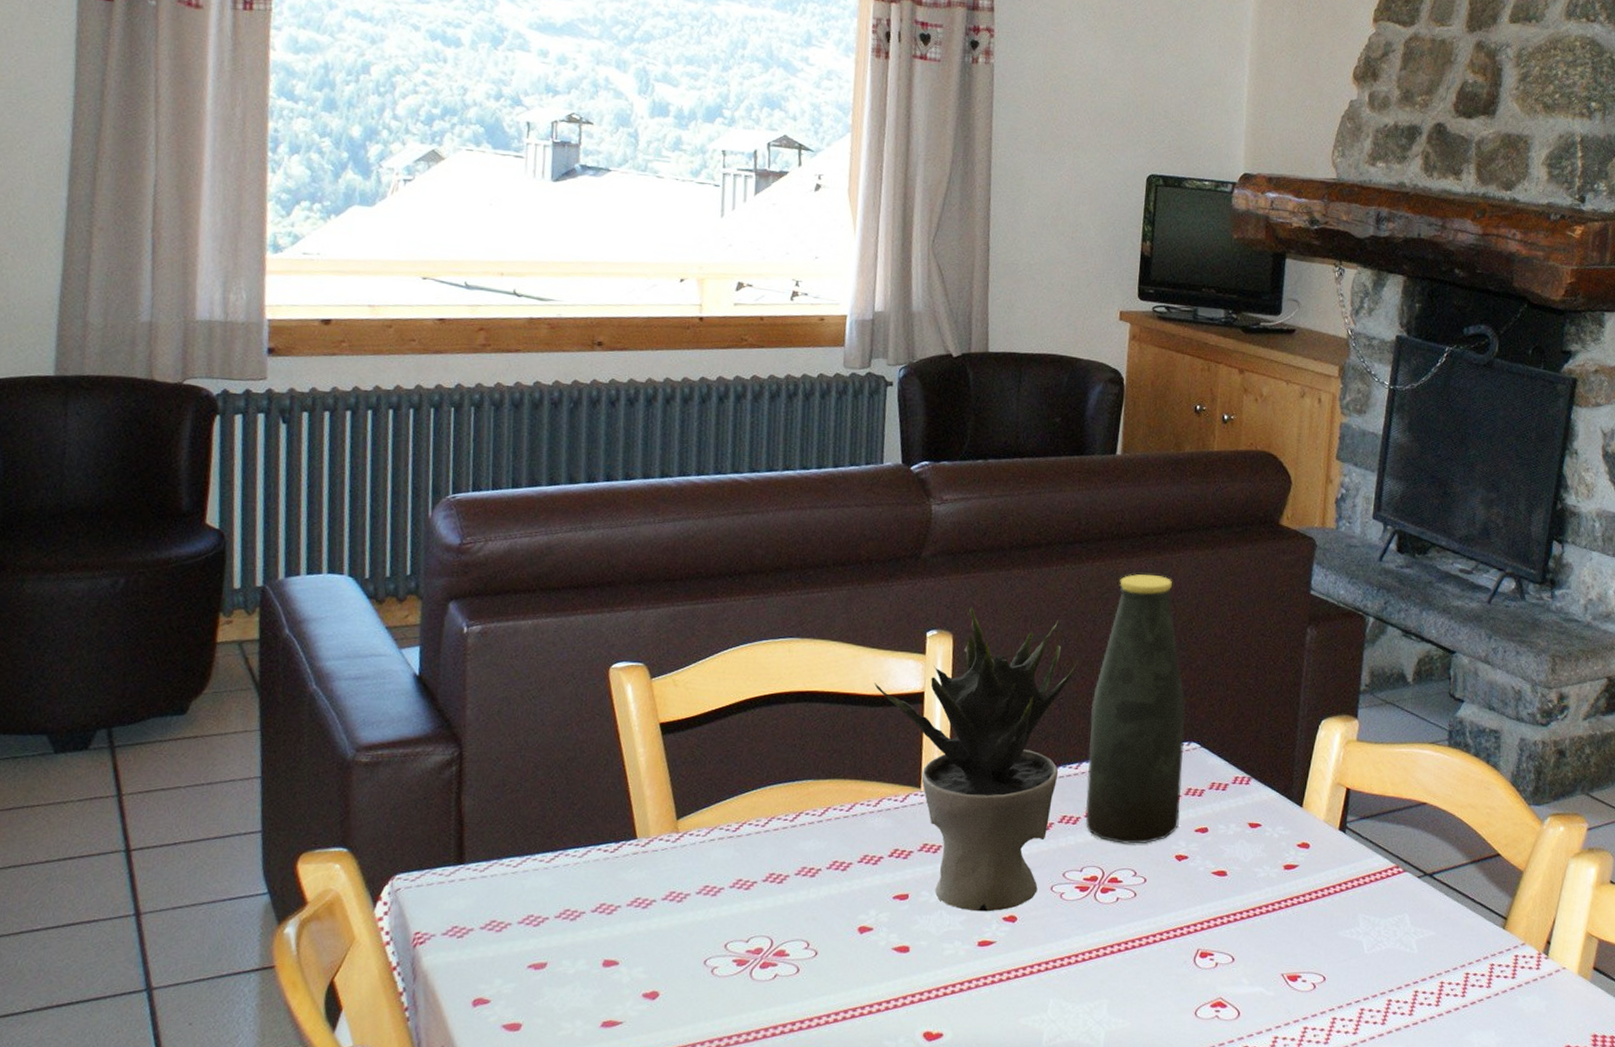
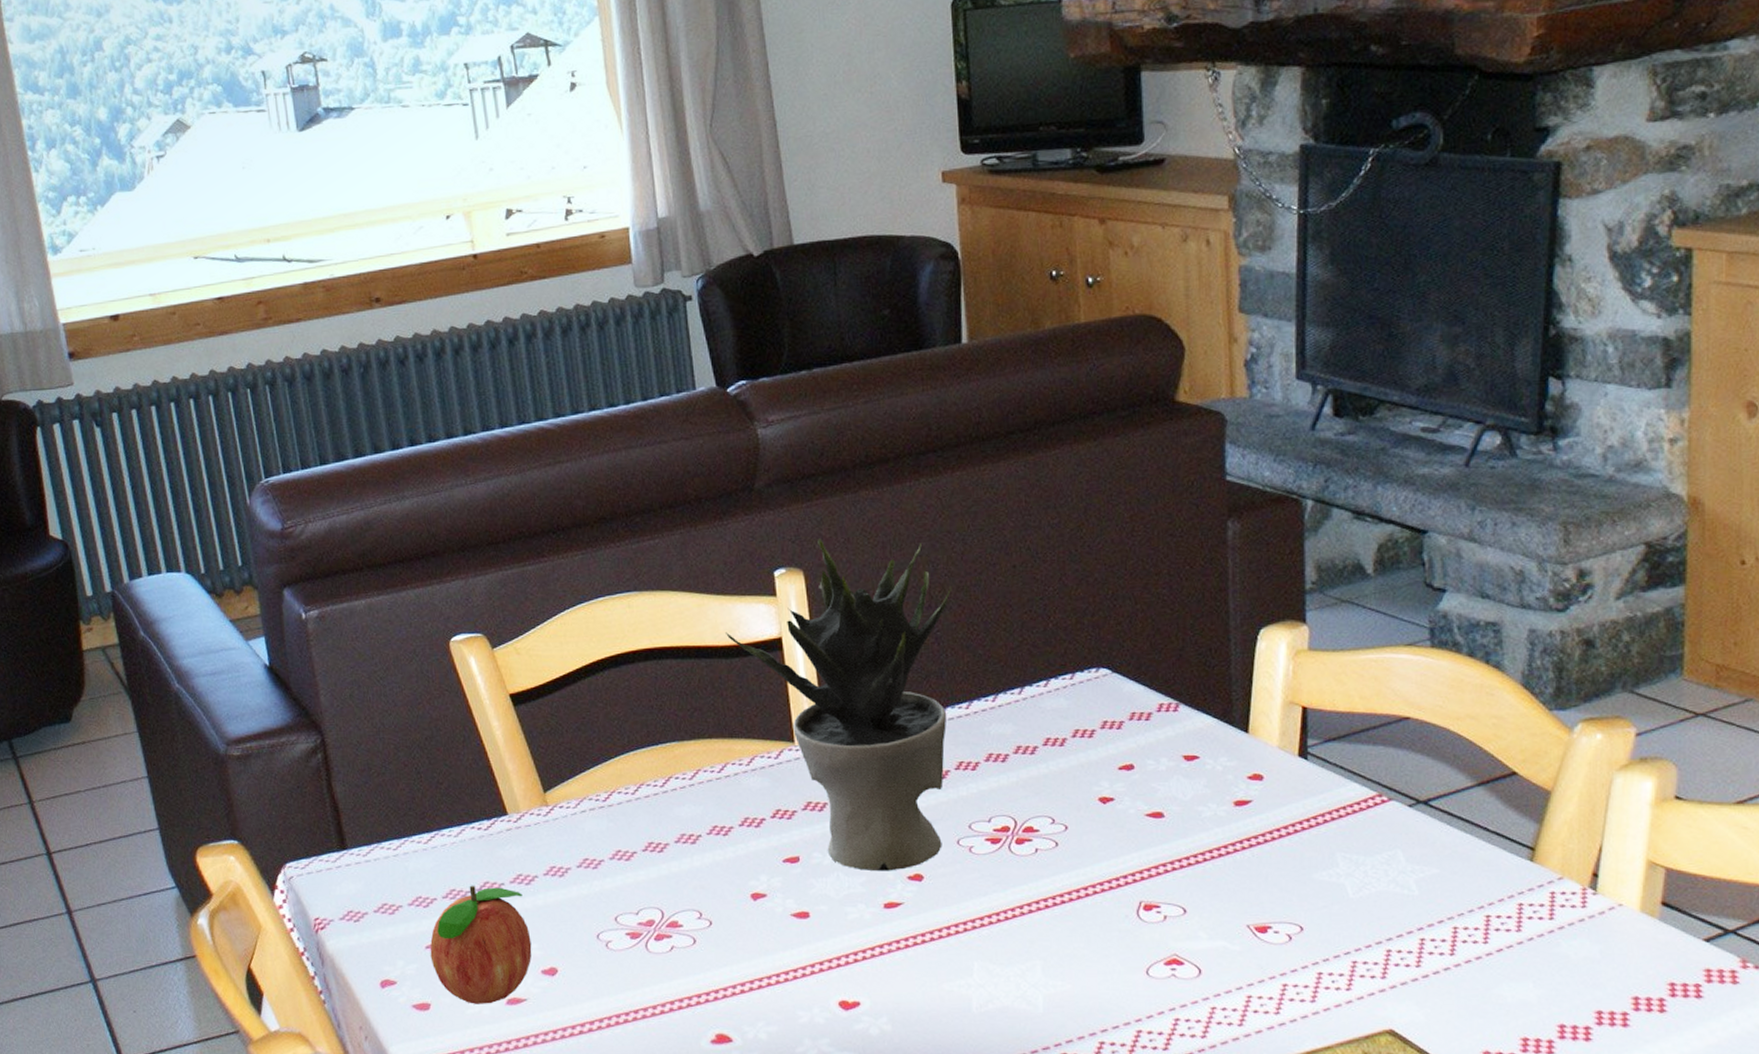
fruit: none [530,906,638,1026] -> present [430,885,532,1004]
bottle: present [1085,574,1186,844] -> none [975,478,1098,788]

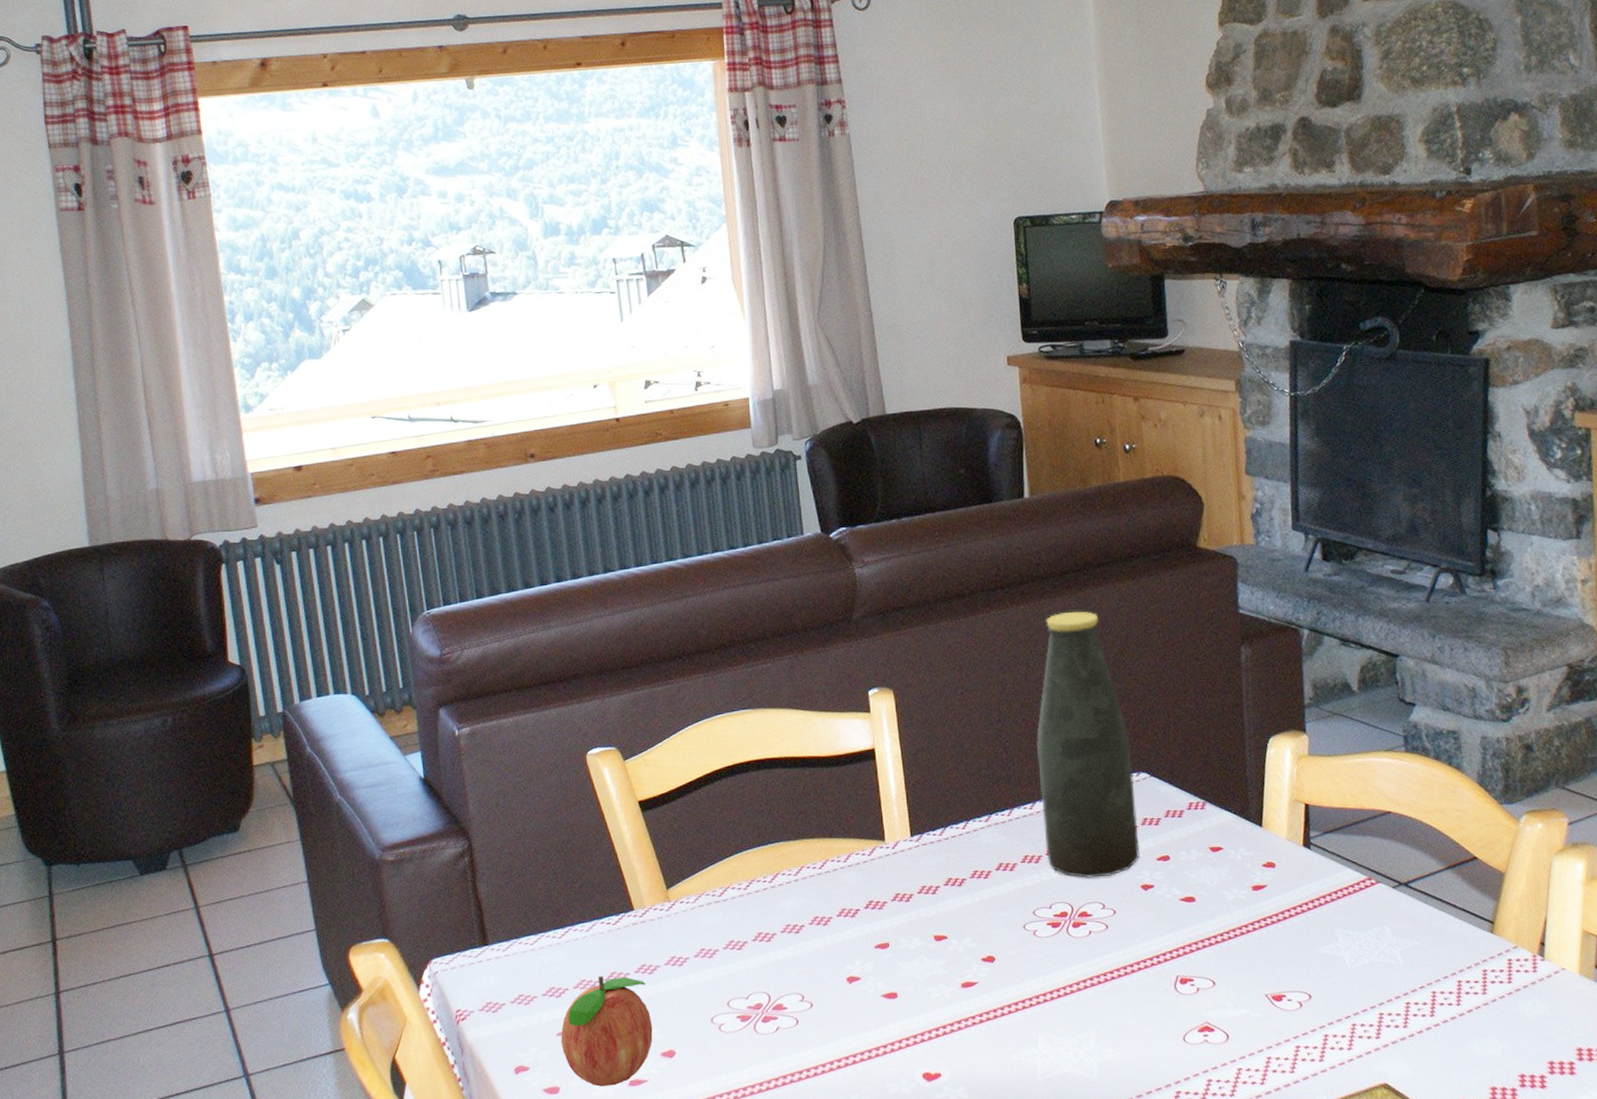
potted plant: present [726,538,952,872] -> none [827,662,1018,955]
bottle: none [975,478,1098,788] -> present [1037,611,1140,878]

